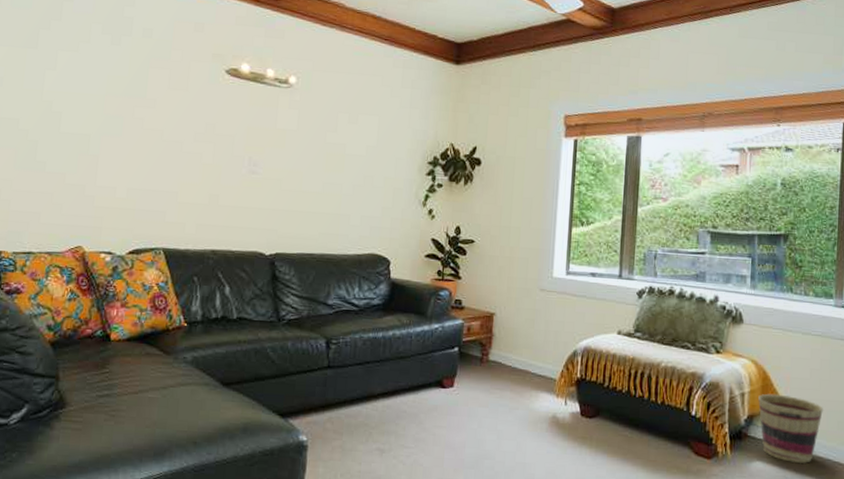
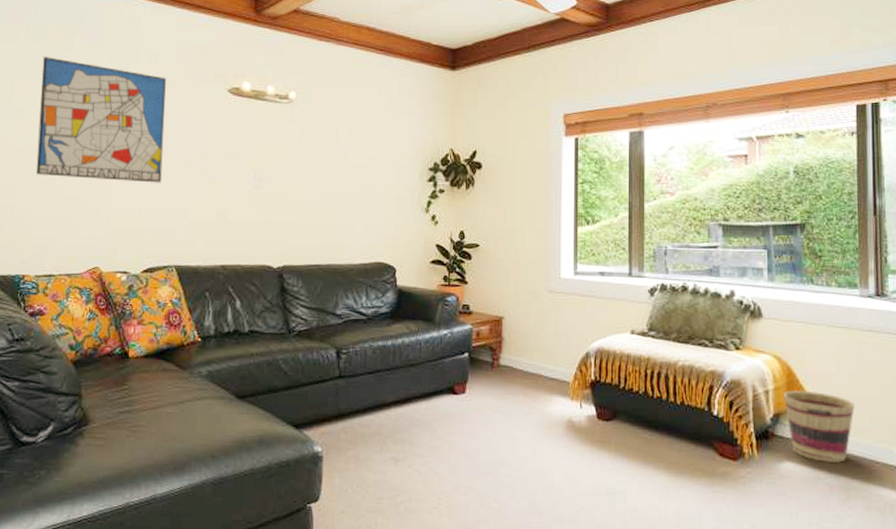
wall art: none [17,23,161,163] -> present [35,57,166,183]

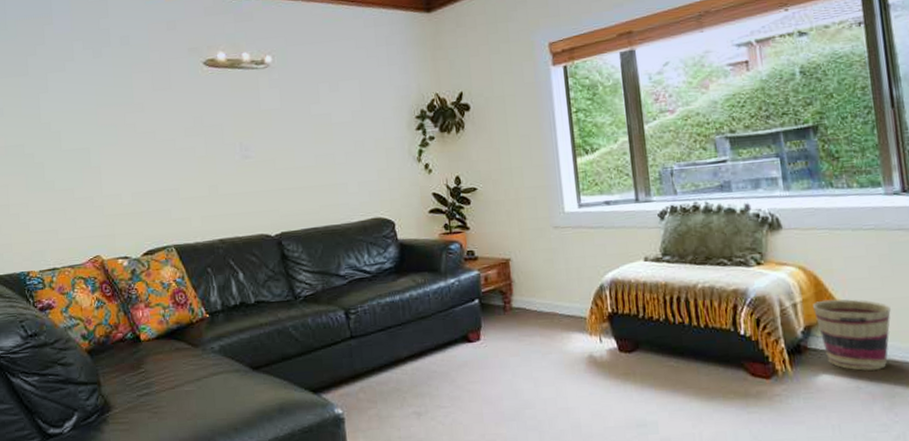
wall art: present [35,57,166,183] -> none [17,52,149,172]

